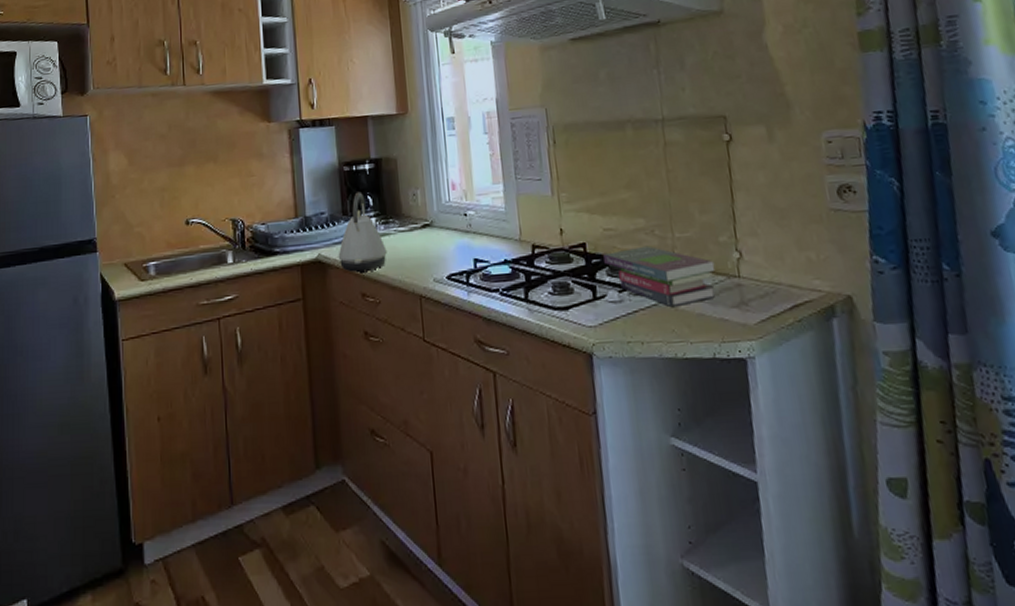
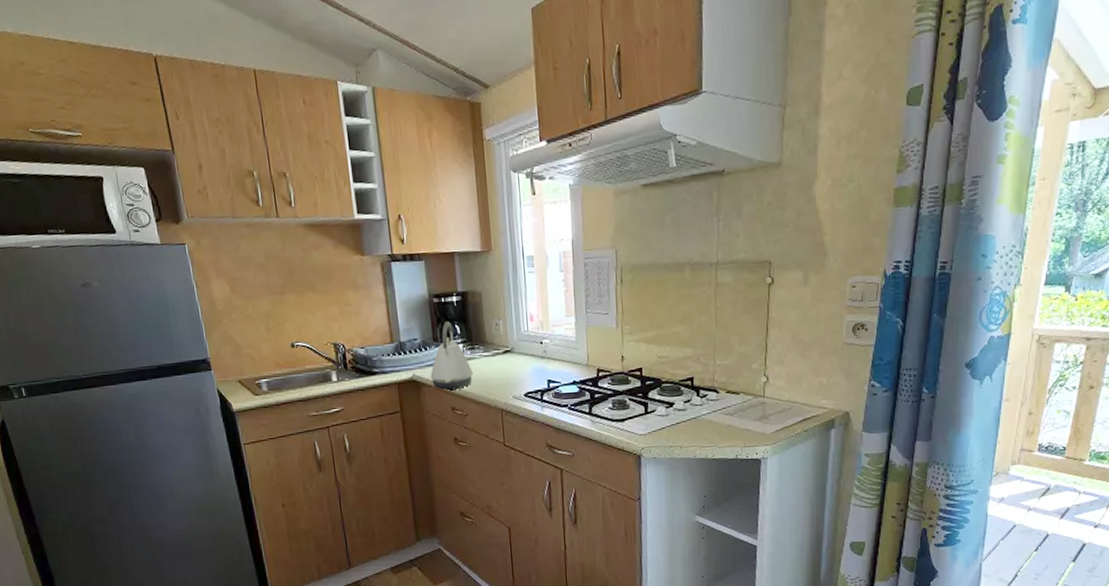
books: present [603,245,715,308] -> none [656,371,746,420]

